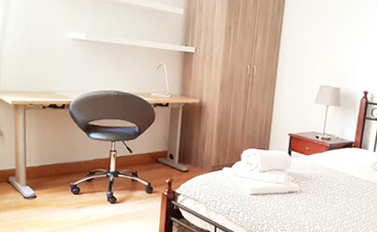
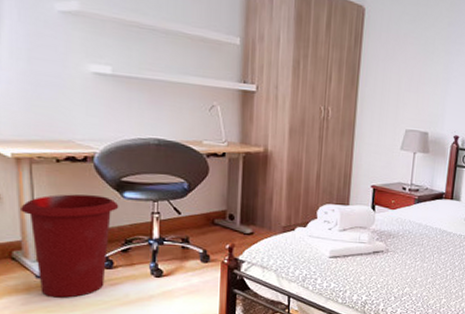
waste bin: none [16,133,86,216] -> present [21,194,119,298]

